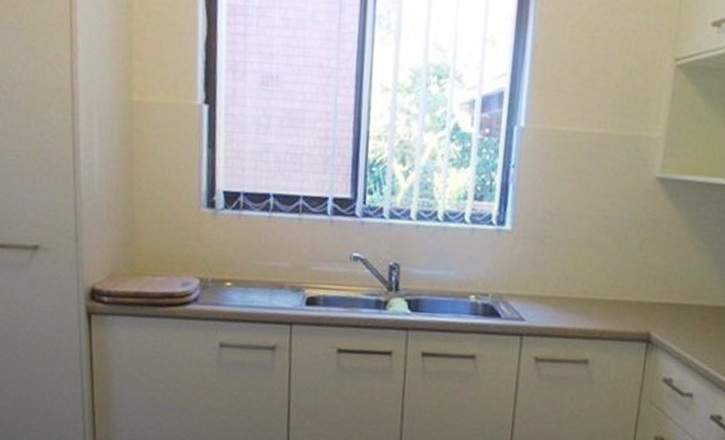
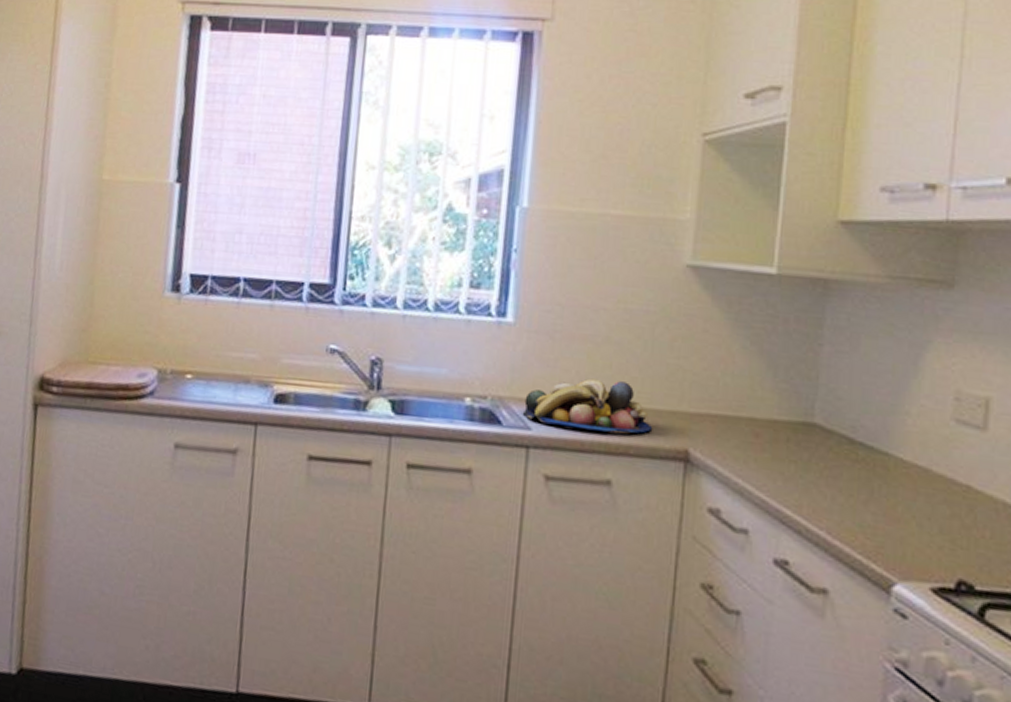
fruit bowl: none [517,276,622,321] -> present [522,378,652,433]

